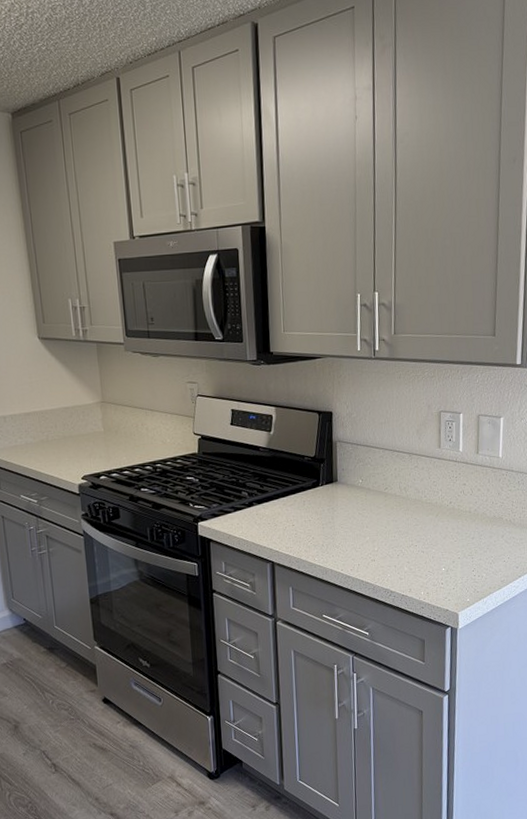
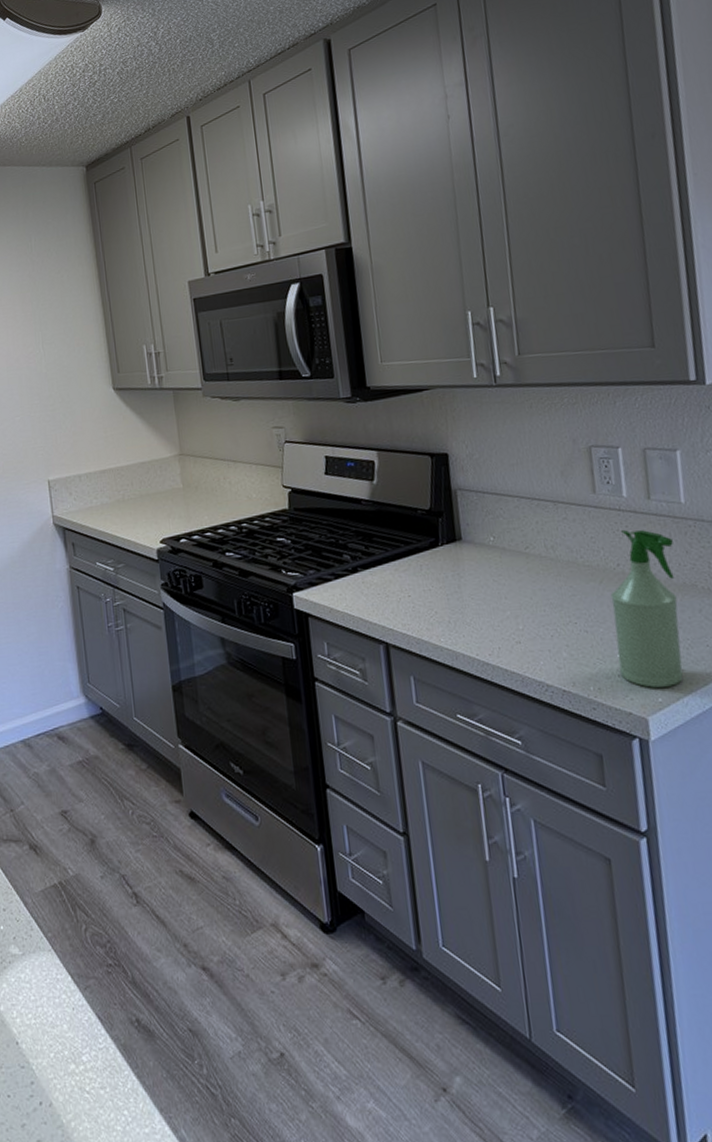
spray bottle: none [443,477,490,592] -> present [610,530,683,688]

